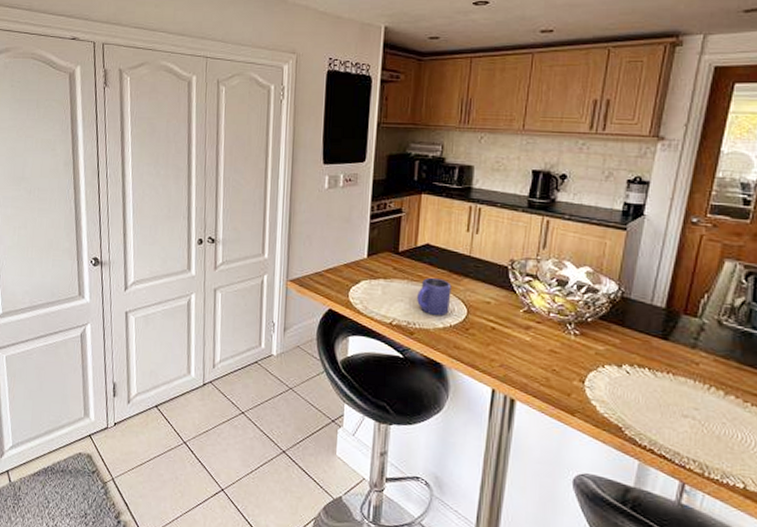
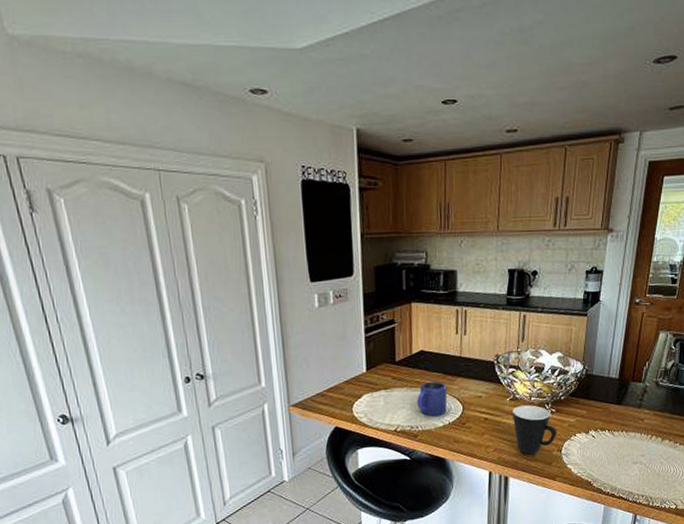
mug: none [525,320,580,380] -> present [513,405,557,455]

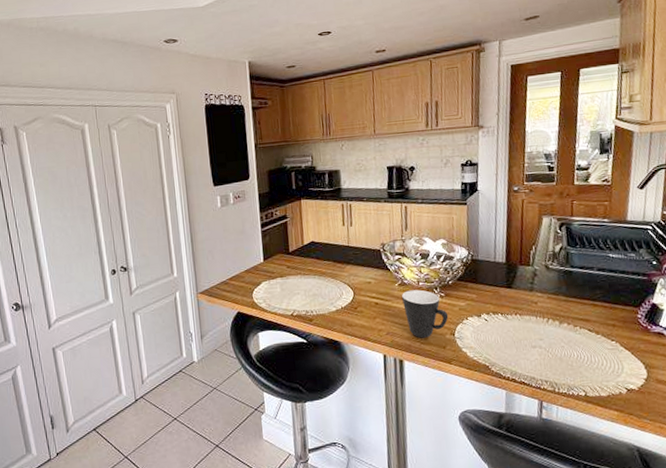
mug: present [417,381,448,417] -> none [310,269,339,302]

